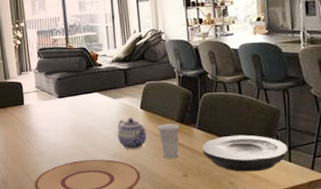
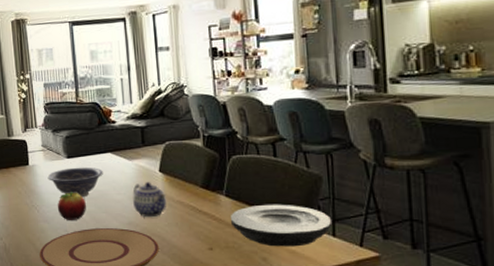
decorative bowl: none [41,105,91,133] -> present [47,167,103,198]
fruit: none [50,128,76,154] -> present [57,192,86,220]
cup: present [157,123,180,158] -> none [178,188,204,229]

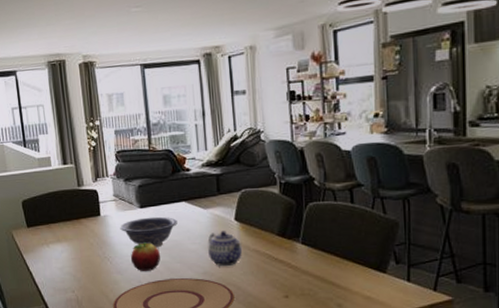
plate: present [230,204,331,247] -> none [306,250,406,293]

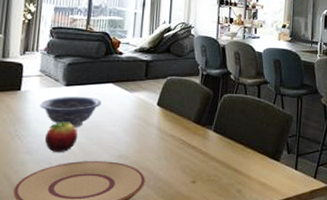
teapot: present [207,231,243,267] -> none [127,115,160,151]

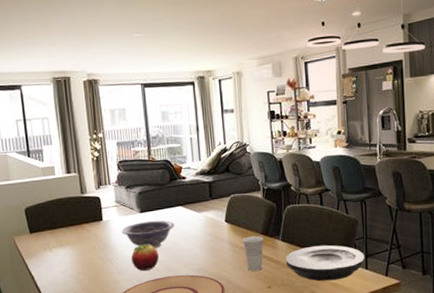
cup: none [172,123,196,162] -> present [242,235,264,271]
plate: none [214,140,295,179] -> present [285,245,365,282]

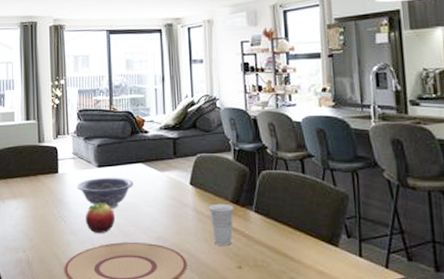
plate: present [285,245,365,282] -> none [259,221,358,267]

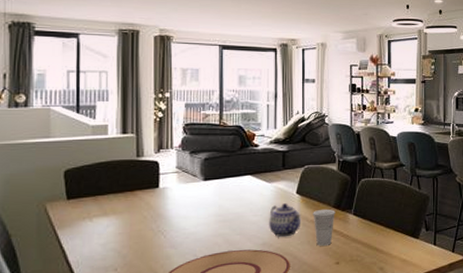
decorative bowl: present [77,177,134,209] -> none [179,189,241,221]
fruit: present [85,203,115,233] -> none [187,215,220,245]
teapot: none [162,195,197,233] -> present [269,203,302,238]

